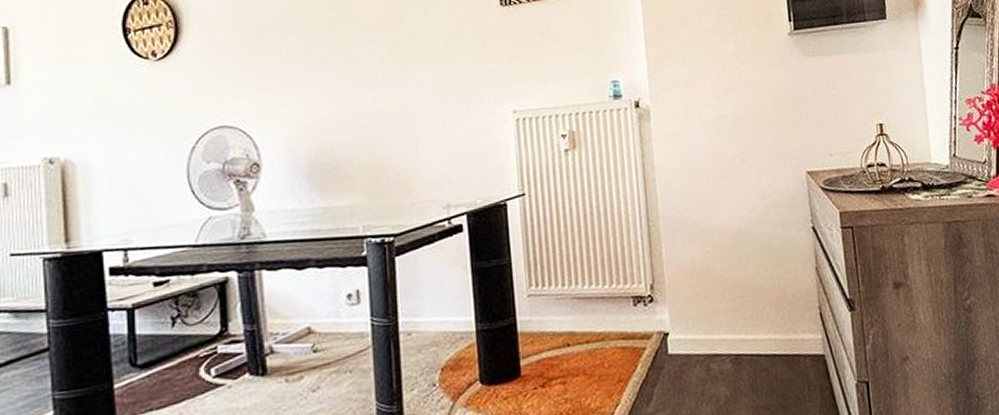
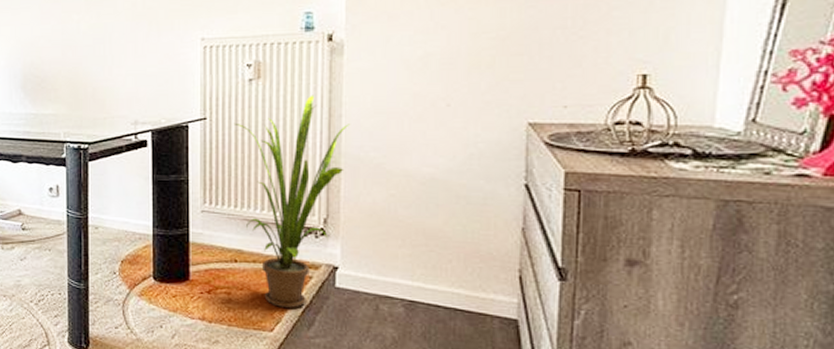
house plant: none [553,161,665,388] -> present [233,95,351,308]

